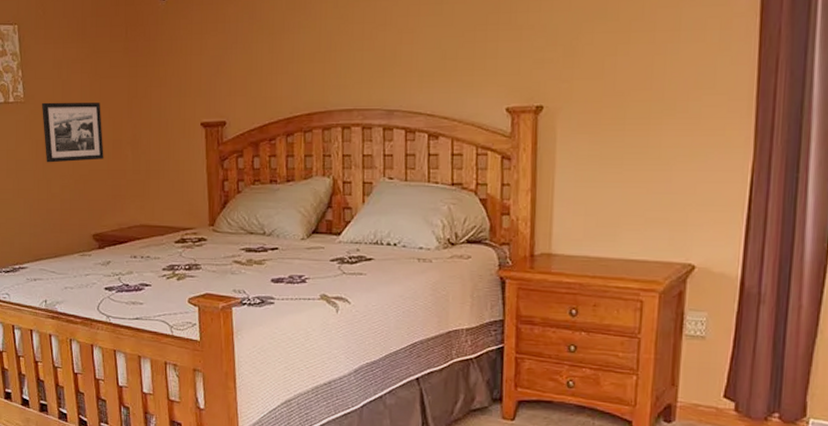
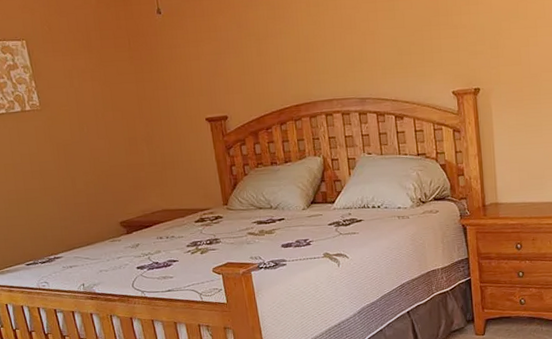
picture frame: present [42,102,104,163] -> none [58,106,122,163]

